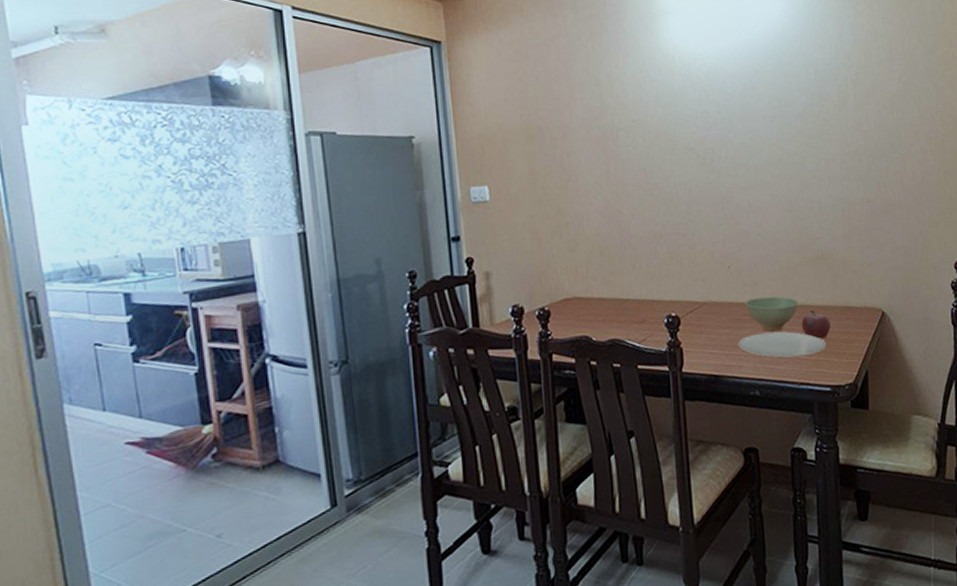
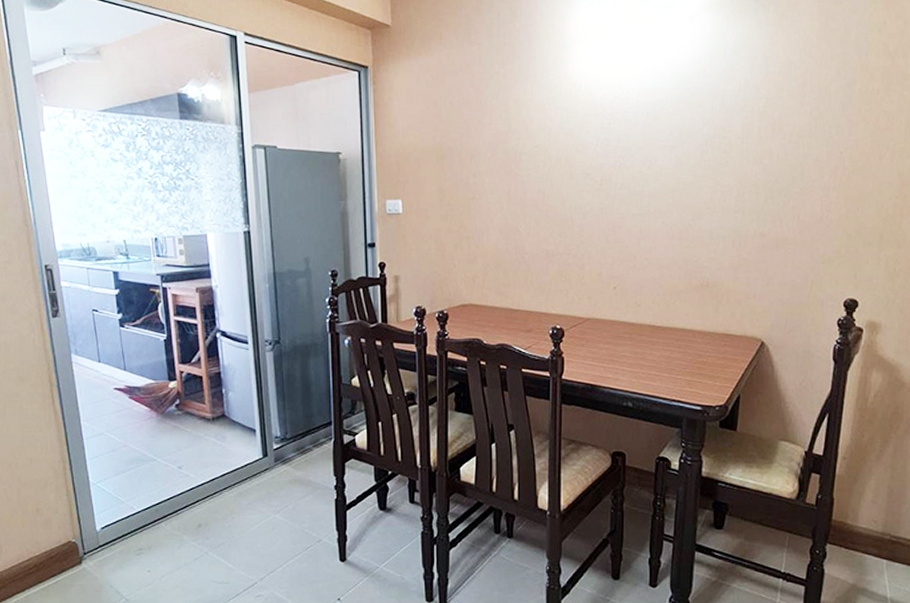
plate: present [738,331,827,358] -> none [616,351,702,376]
bowl: present [744,296,799,332] -> none [626,318,678,351]
fruit: present [801,309,831,339] -> none [679,334,708,361]

